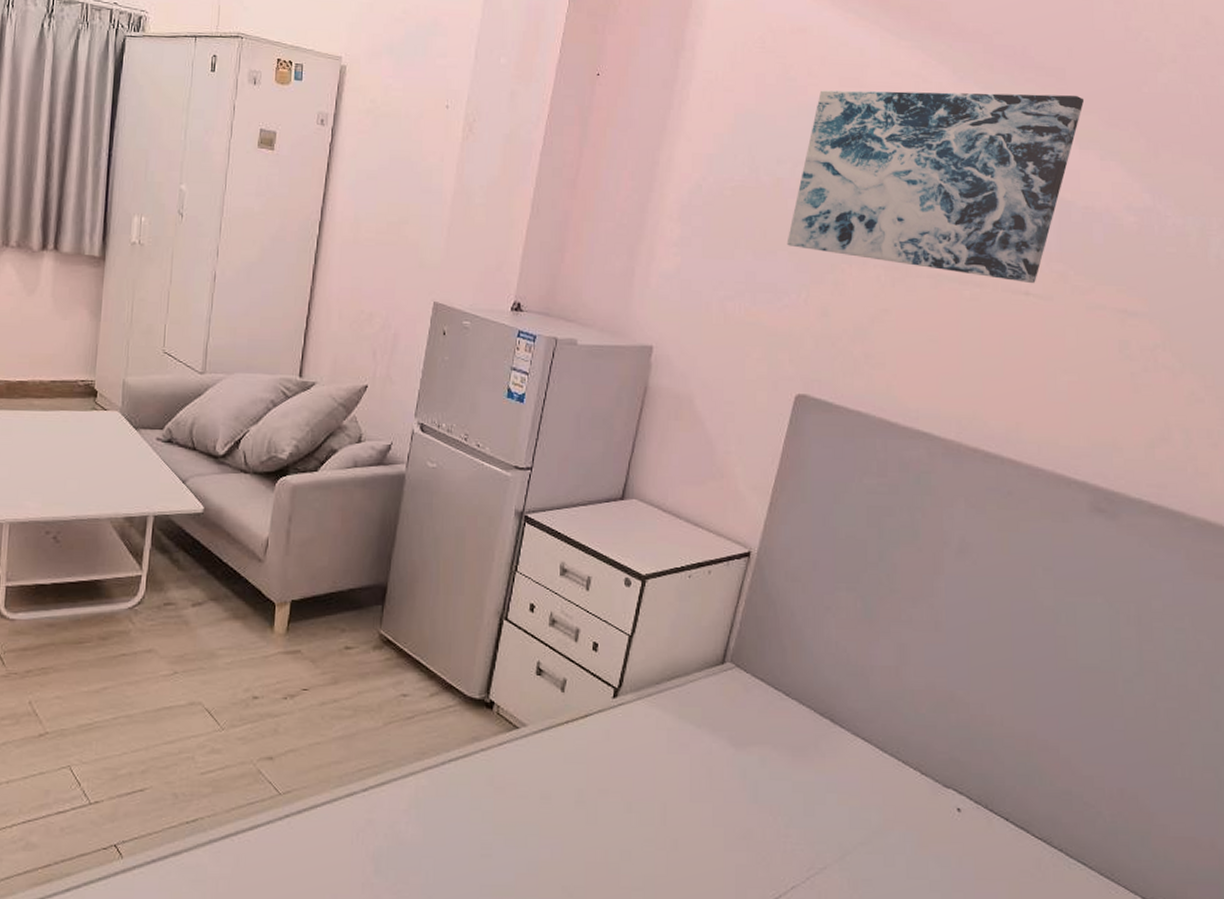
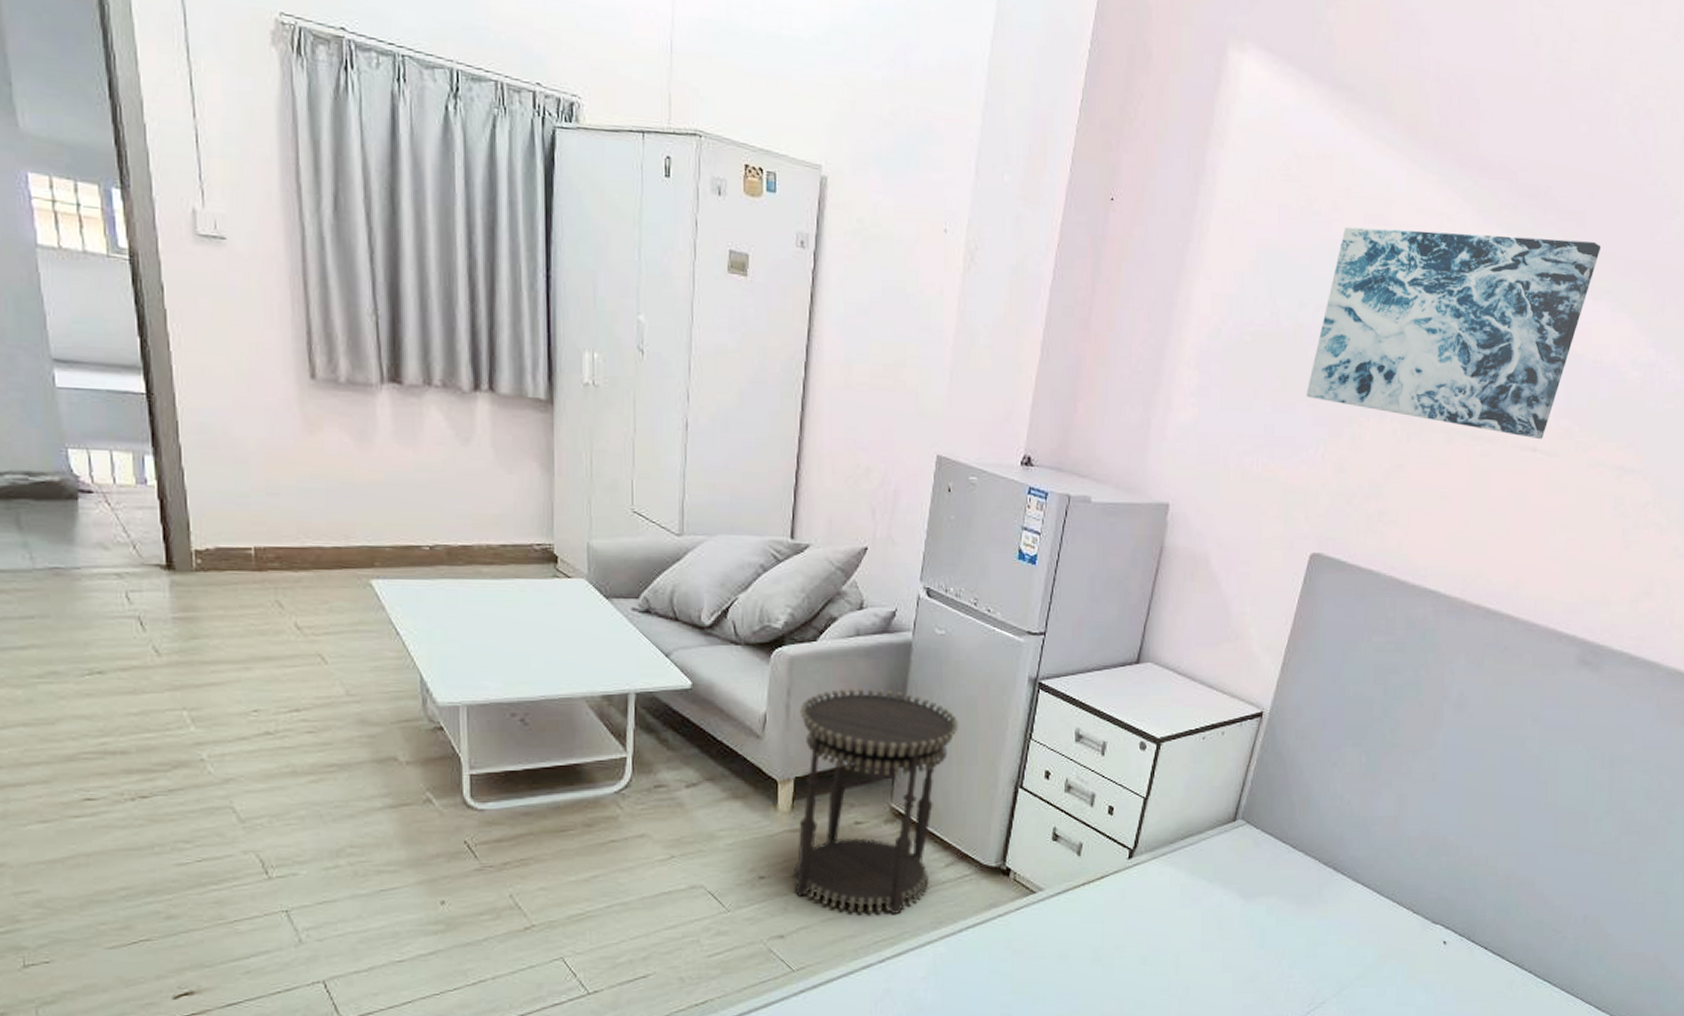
side table: none [284,516,447,742] -> present [793,687,959,914]

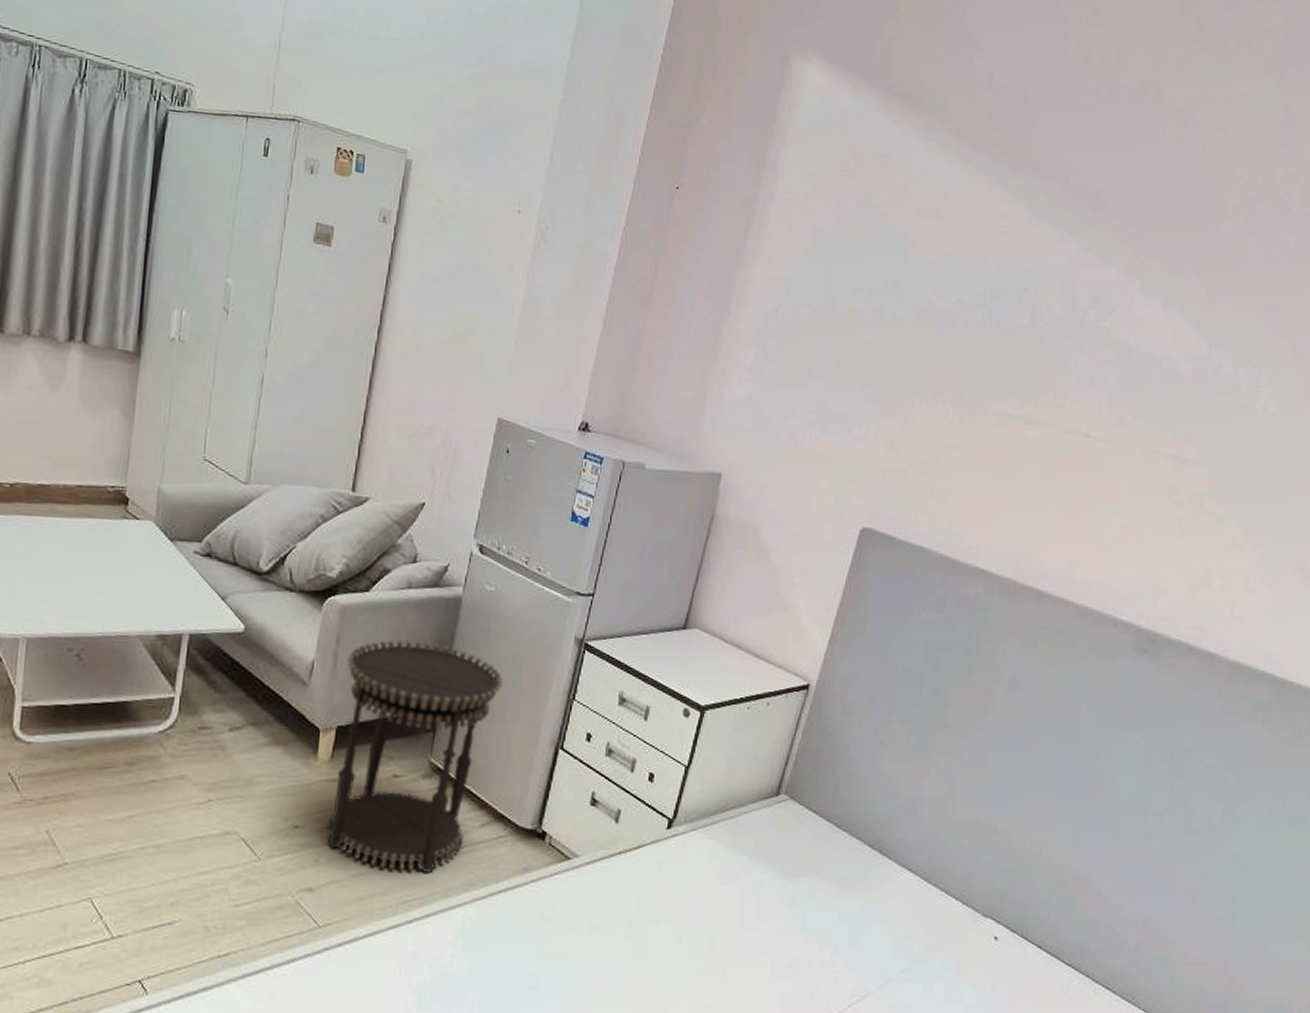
wall art: present [1306,226,1602,440] -> none [859,219,1152,427]

